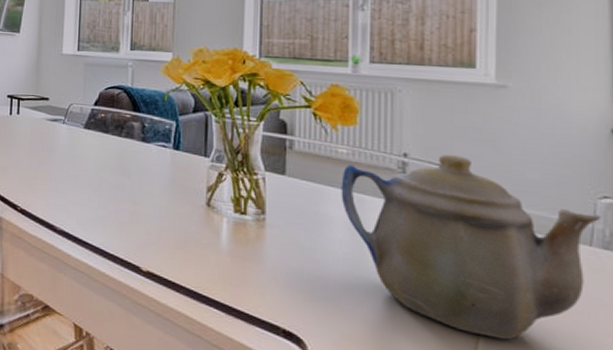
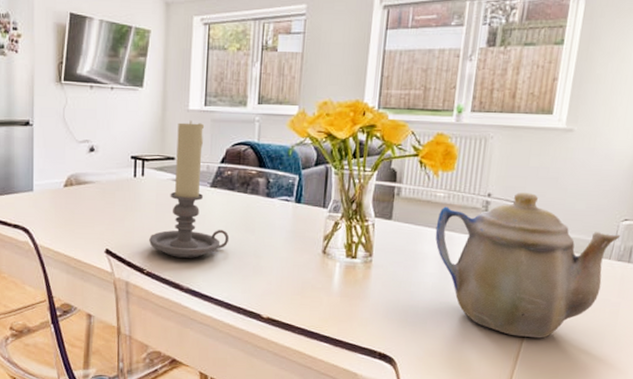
candle holder: none [23,64,104,199] -> present [149,120,230,258]

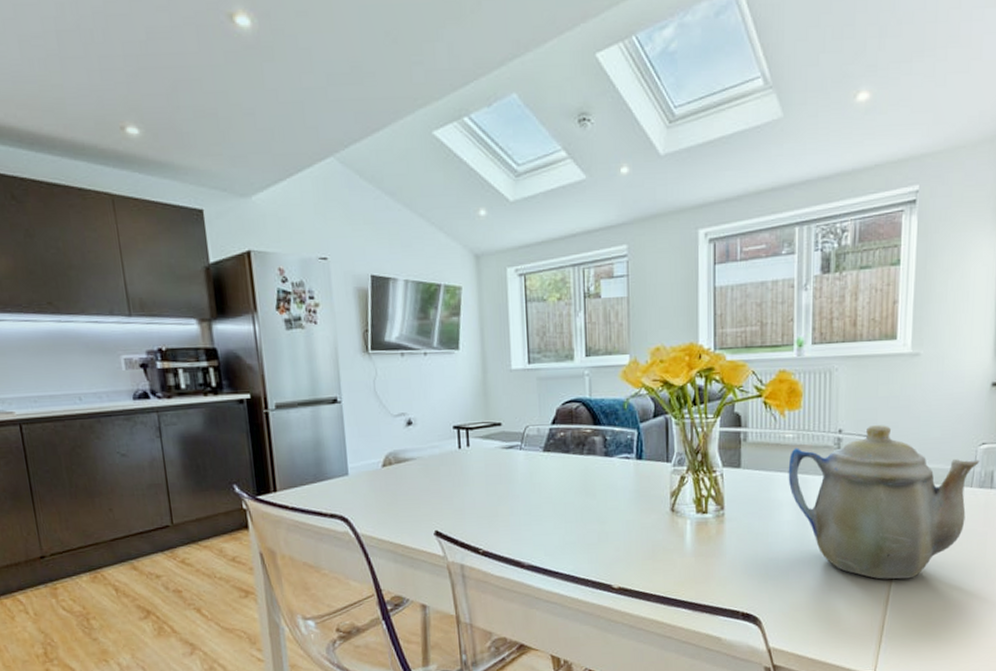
candle holder: present [149,120,230,258] -> none [482,381,569,532]

